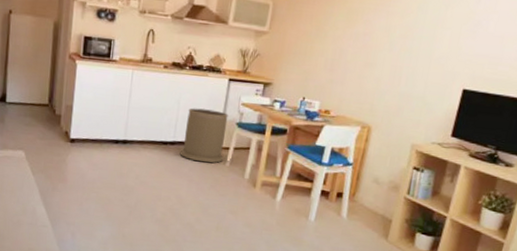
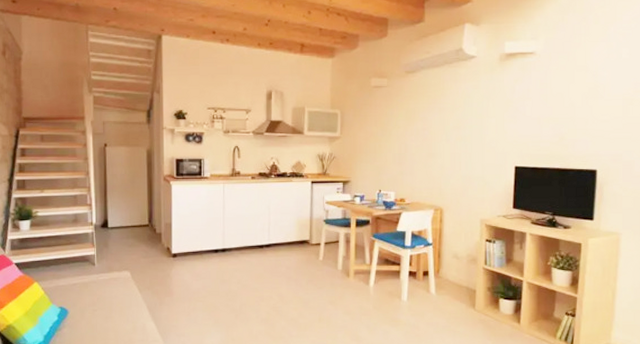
trash can: present [179,108,228,163] -> none [276,211,317,260]

